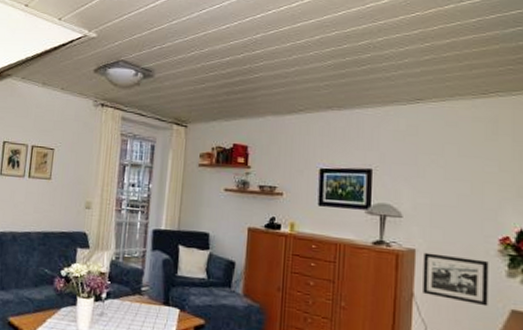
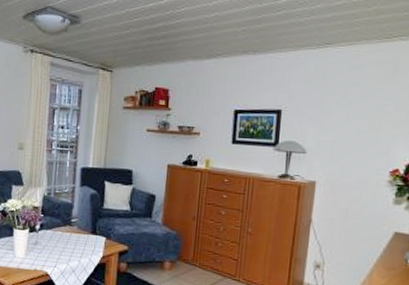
picture frame: present [423,252,489,307] -> none [320,184,379,230]

